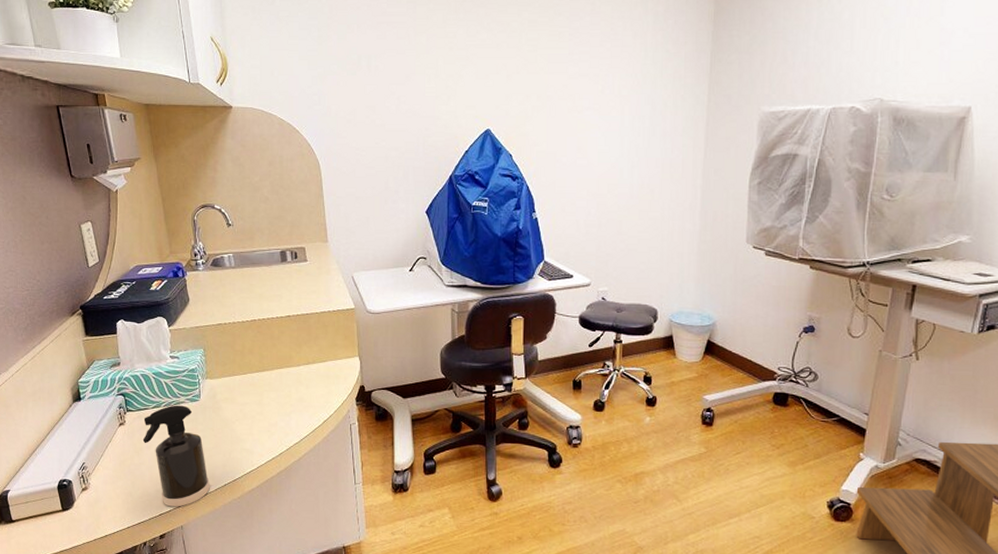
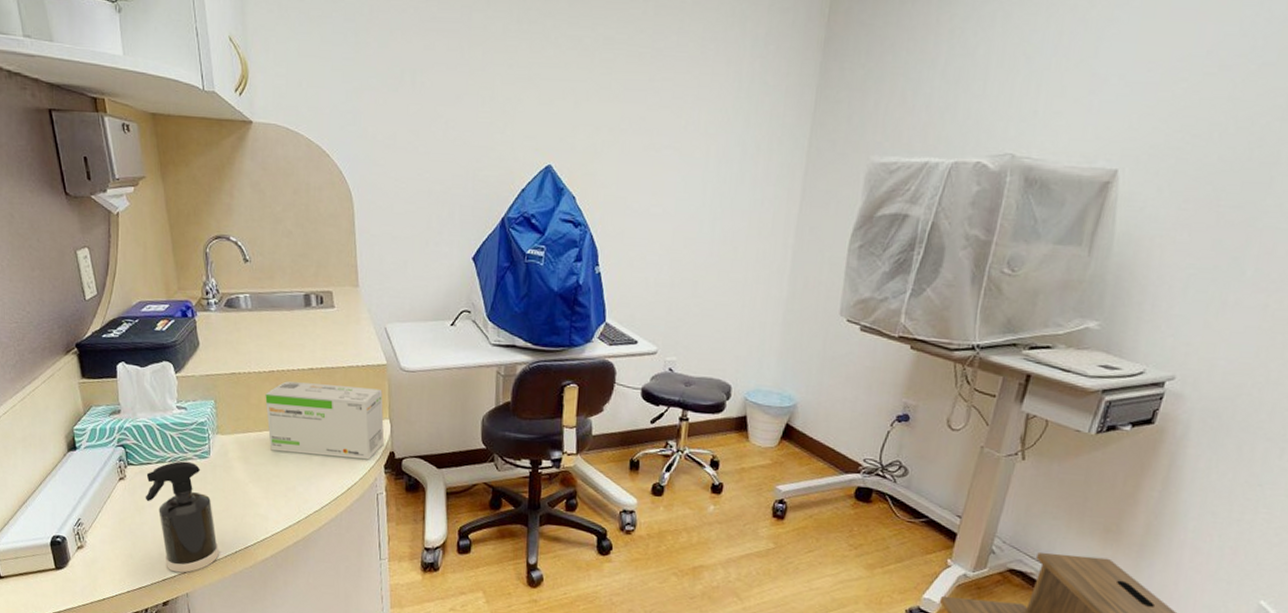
medicine box: none [248,328,355,394] -> present [265,381,385,460]

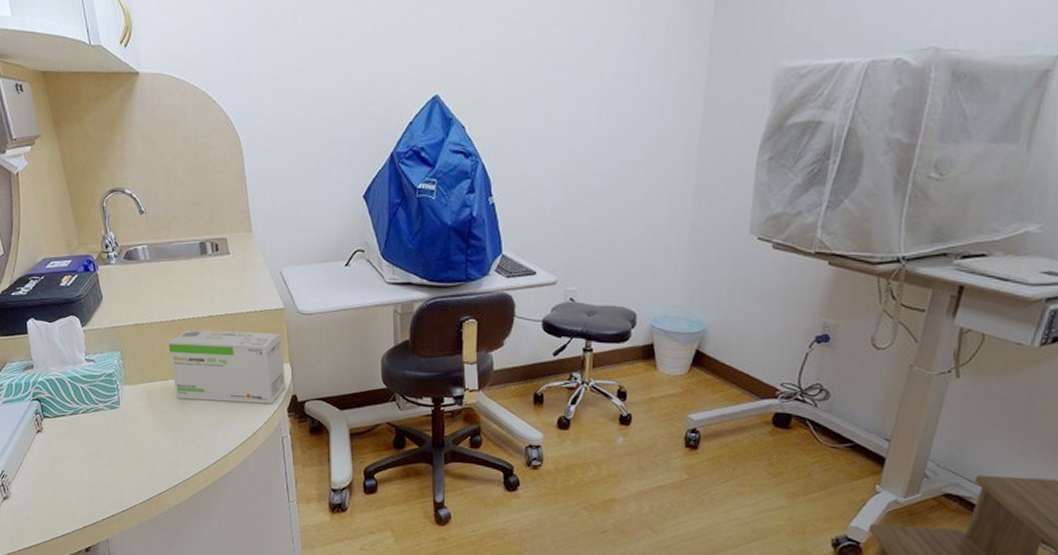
spray bottle: present [145,461,219,573] -> none [61,412,134,520]

